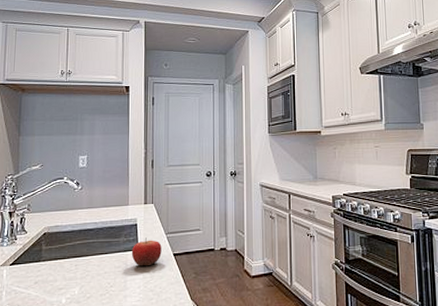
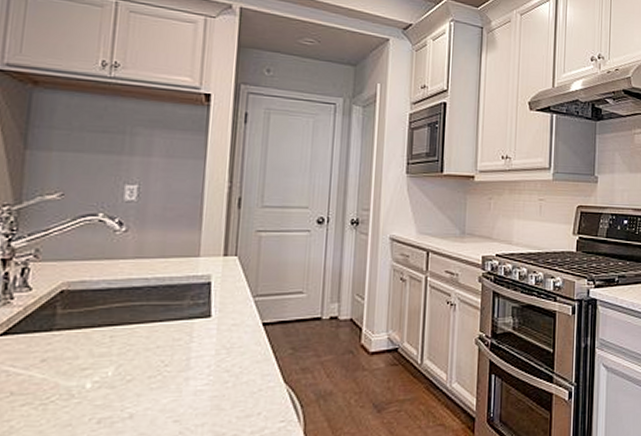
fruit: present [131,237,162,267] -> none [199,301,246,339]

